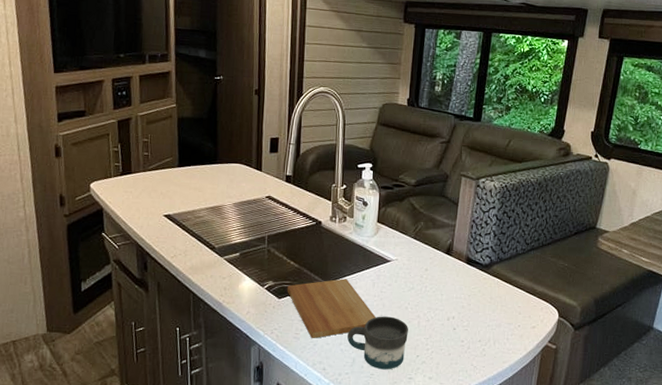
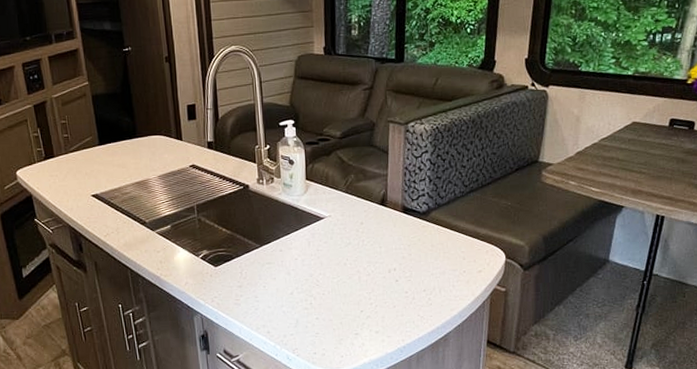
cutting board: present [287,278,376,338] -> none [222,240,315,303]
mug: present [347,316,408,370] -> none [288,274,350,328]

